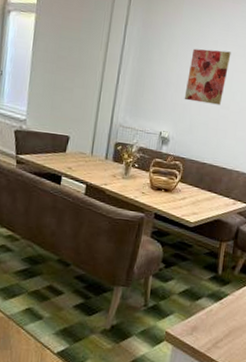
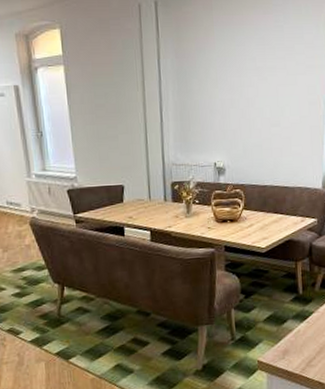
wall art: present [184,48,231,105] -> none [231,66,272,125]

